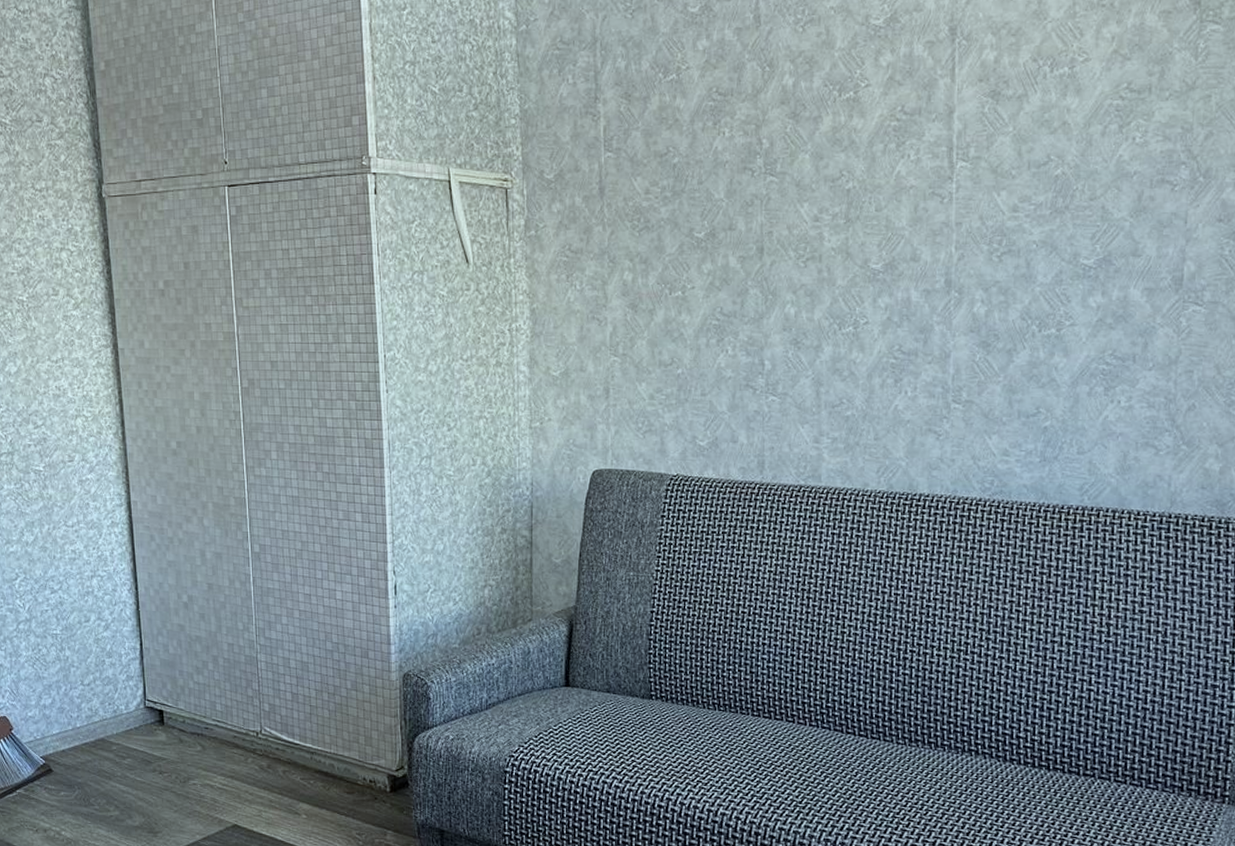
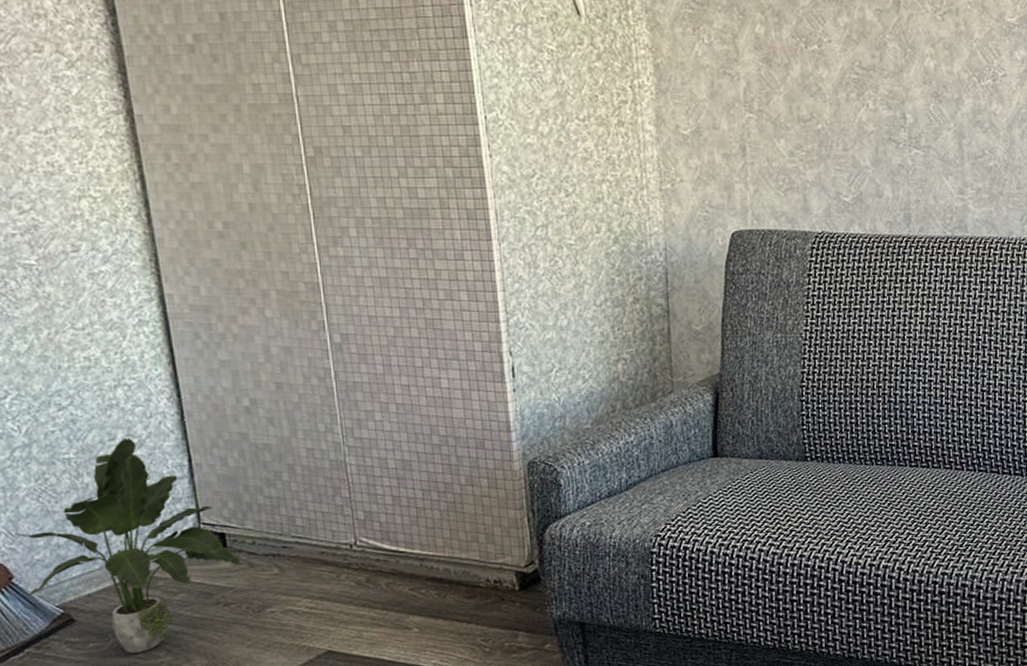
potted plant: none [16,620,174,805] -> present [15,437,241,654]

